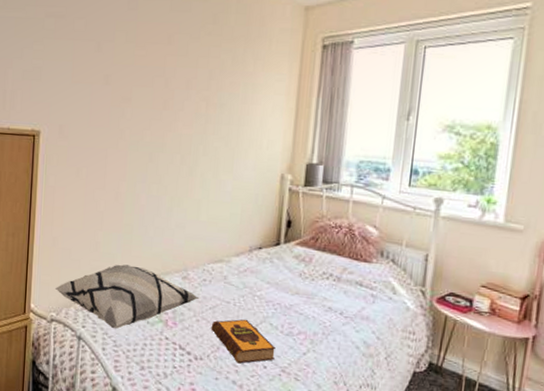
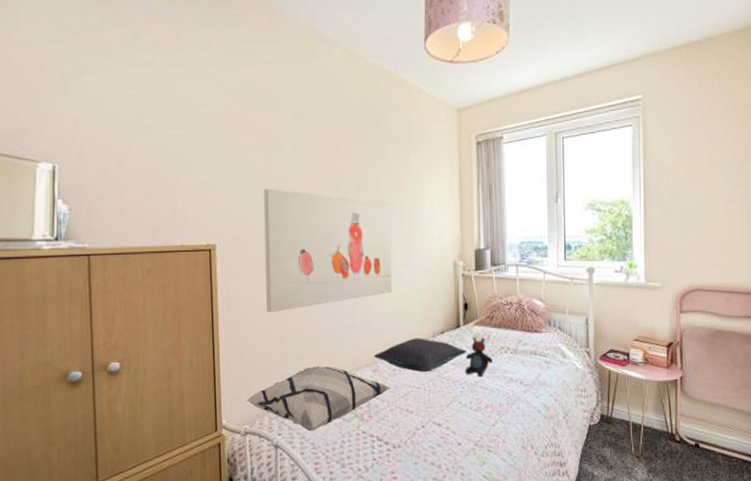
wall art: none [83,78,219,206] -> present [263,188,393,313]
pillow: none [185,249,285,287] -> present [374,338,467,372]
hardback book: present [211,319,275,364] -> none [405,401,467,445]
teddy bear: none [279,258,312,301] -> present [464,337,493,377]

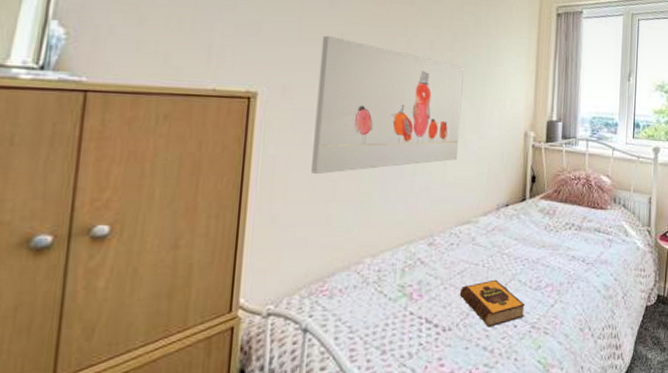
decorative pillow: present [247,366,392,431] -> none [274,237,447,312]
pillow: present [374,338,467,372] -> none [431,210,532,247]
hardback book: none [405,401,467,445] -> present [459,279,525,327]
teddy bear: present [464,337,493,377] -> none [526,212,557,254]

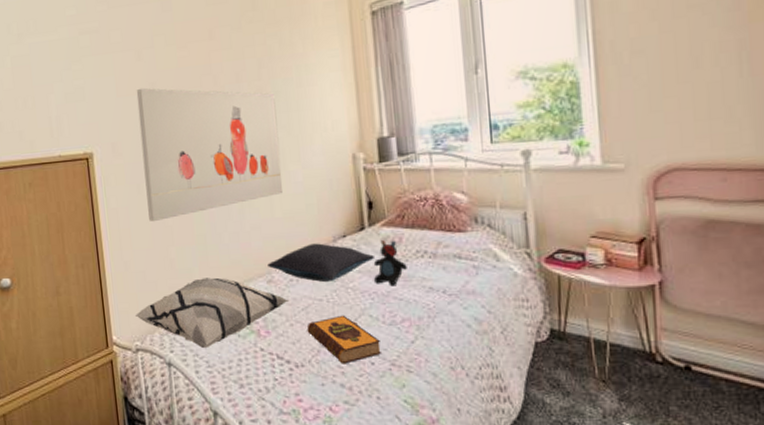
decorative pillow: none [274,237,447,312] -> present [136,277,290,348]
pillow: none [431,210,532,247] -> present [267,243,376,282]
teddy bear: none [526,212,557,254] -> present [373,240,407,287]

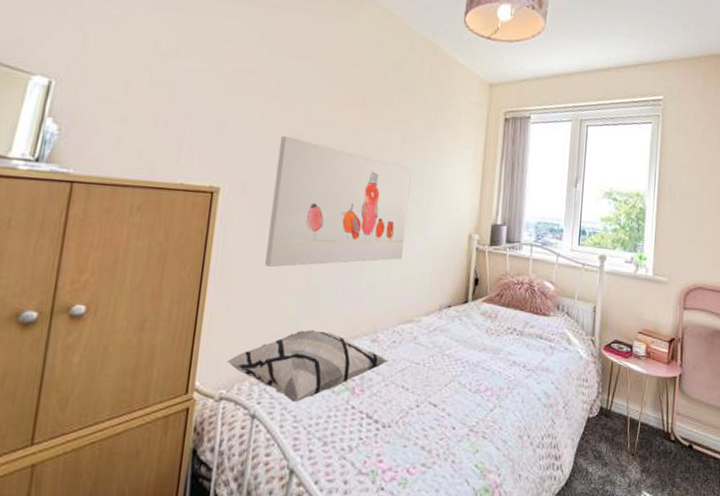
pillow: present [267,243,376,282] -> none [375,309,473,347]
hardback book: present [306,315,381,364] -> none [400,379,464,427]
teddy bear: present [373,240,407,287] -> none [467,315,498,358]

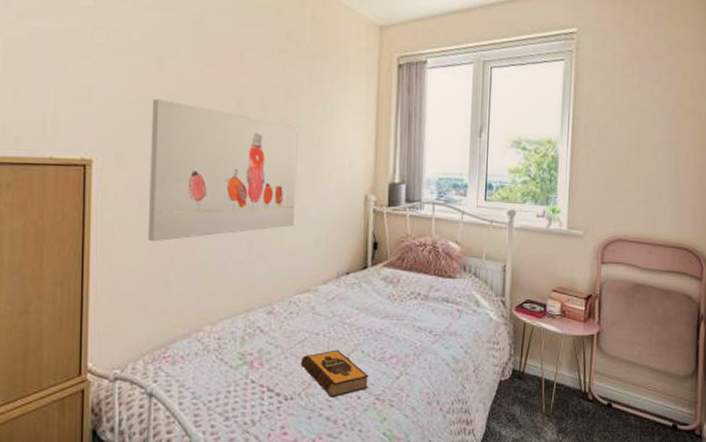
decorative pillow: present [227,330,389,401] -> none [119,305,287,378]
hardback book: none [400,379,464,427] -> present [300,349,368,398]

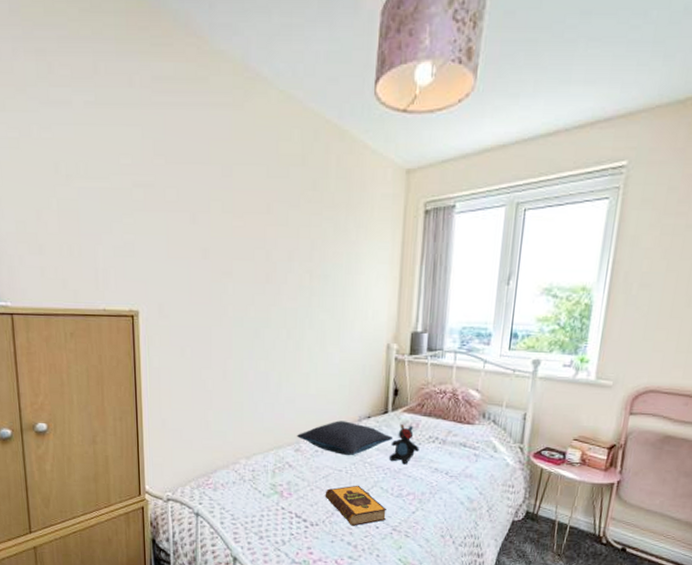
wall art: present [148,98,298,242] -> none [188,252,323,385]
pillow: none [270,278,374,316] -> present [297,420,394,455]
teddy bear: none [369,280,401,324] -> present [388,424,419,465]

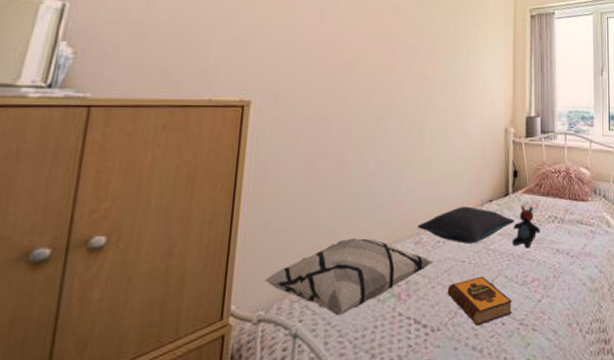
decorative pillow: none [169,441,313,503] -> present [265,238,434,315]

